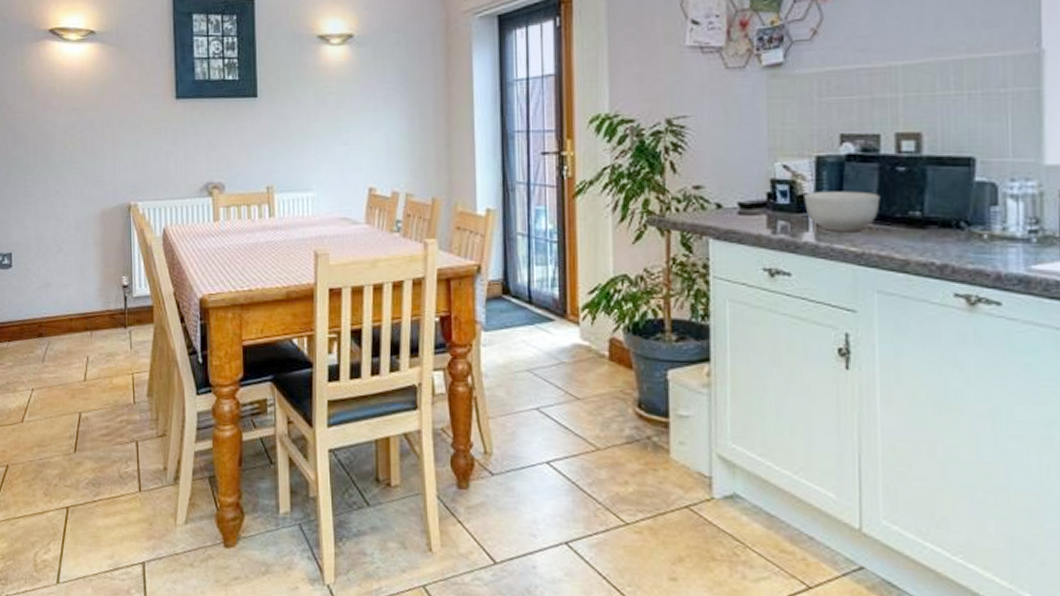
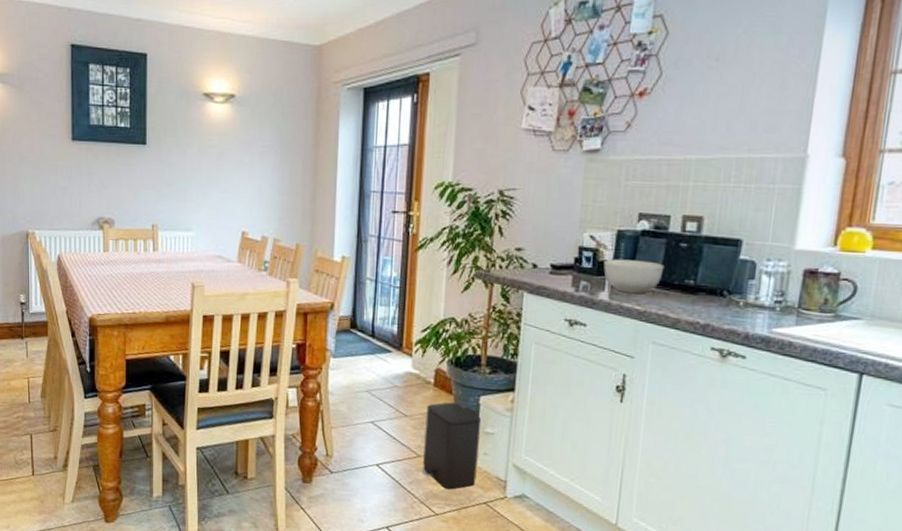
pedal bin: none [602,379,673,491] -> present [421,402,481,490]

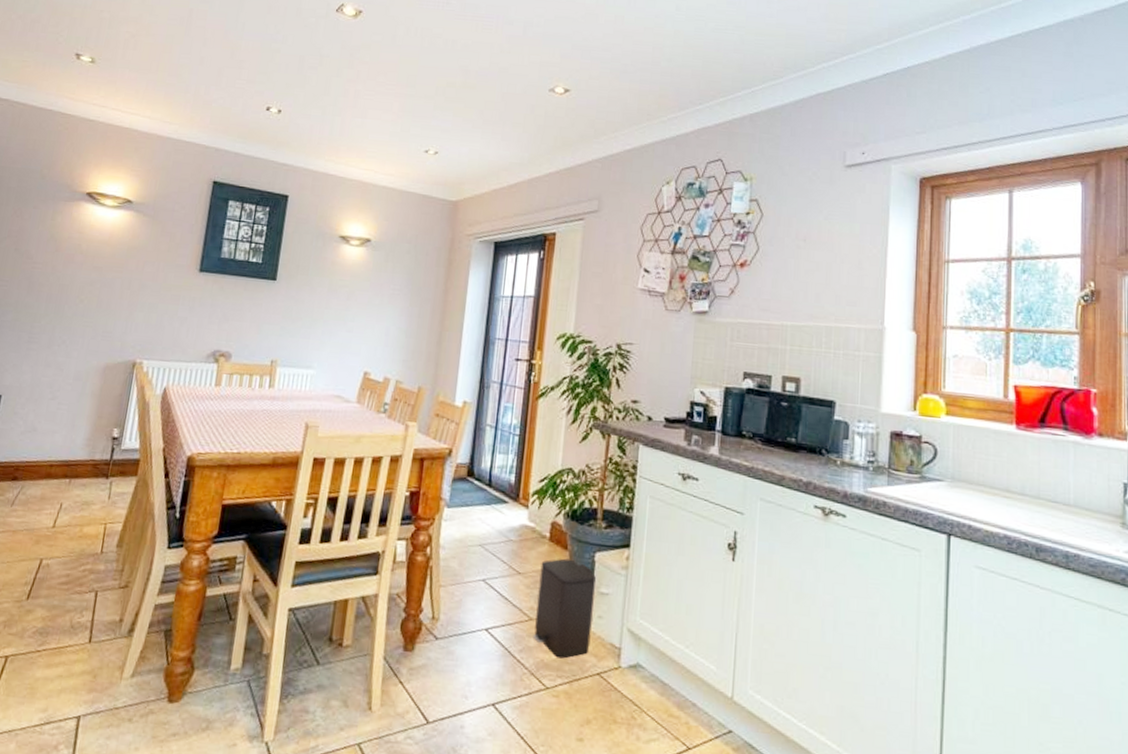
bowl: present [603,259,664,295] -> none [713,414,768,450]

